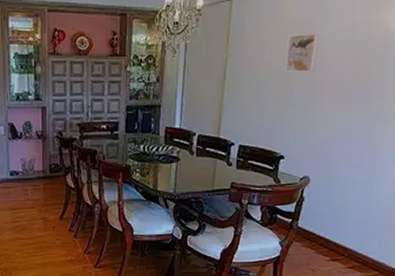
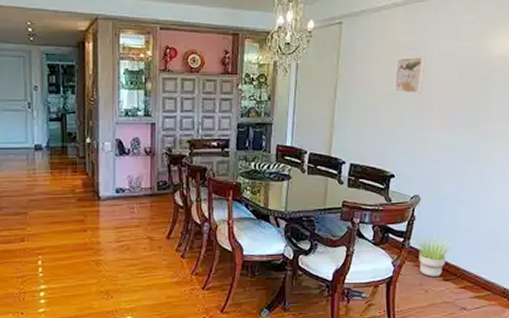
potted plant: none [302,215,343,257] -> present [414,234,454,277]

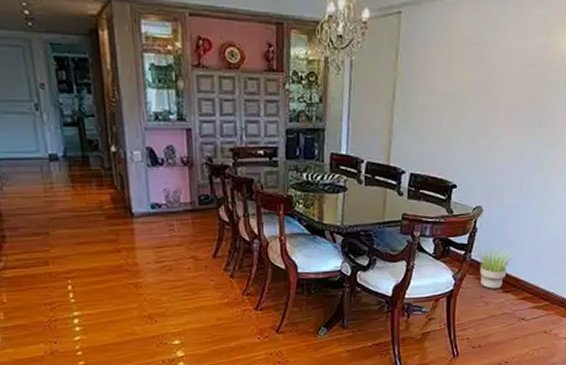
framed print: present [393,56,425,93] -> none [456,53,491,96]

